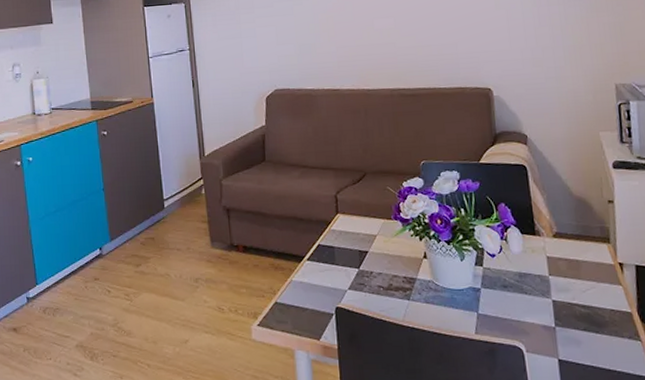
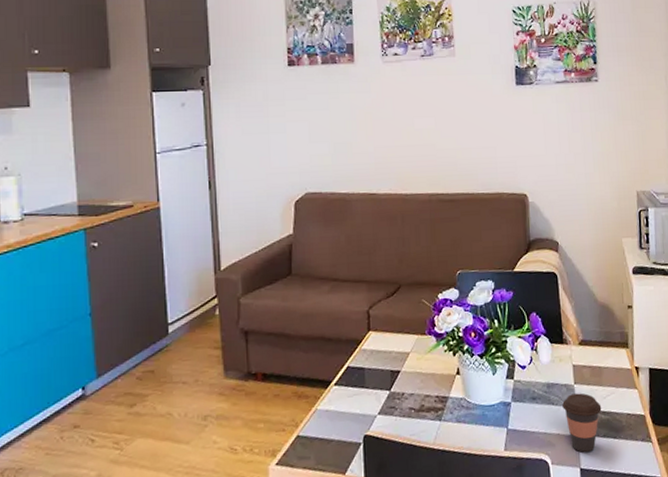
coffee cup: none [536,285,581,345] -> present [562,393,602,453]

